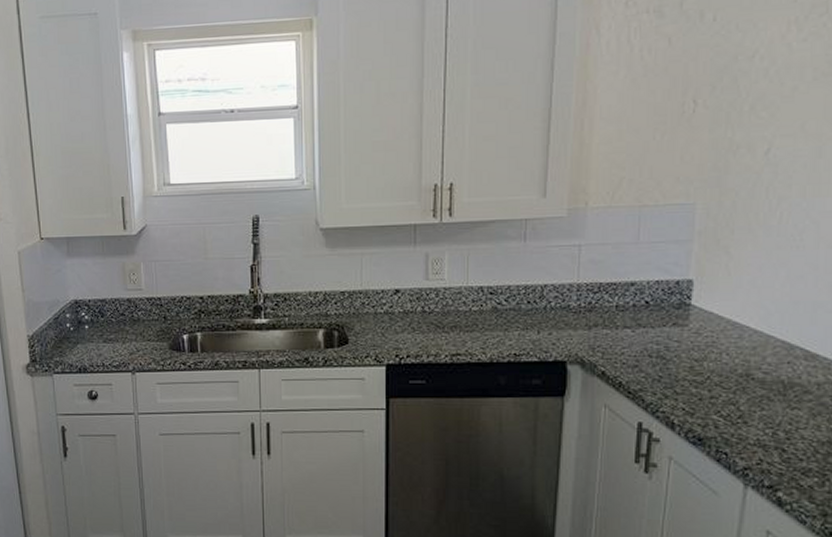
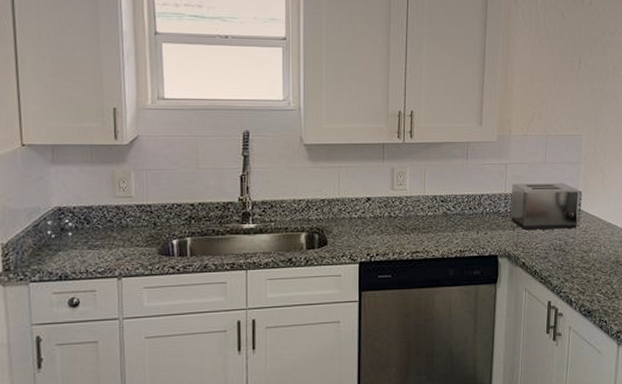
toaster: none [584,268,690,330] -> present [510,182,580,230]

